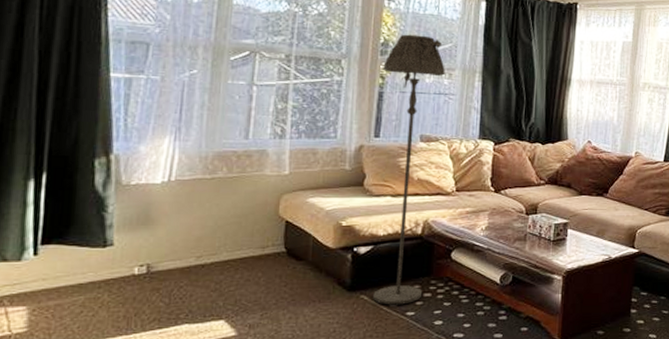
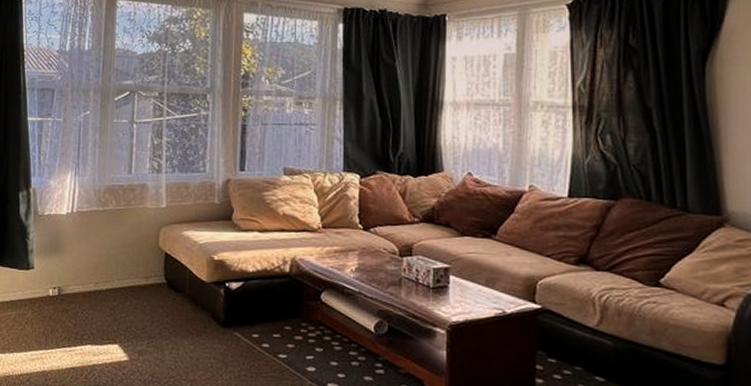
floor lamp: present [373,34,445,305] -> none [245,64,305,346]

